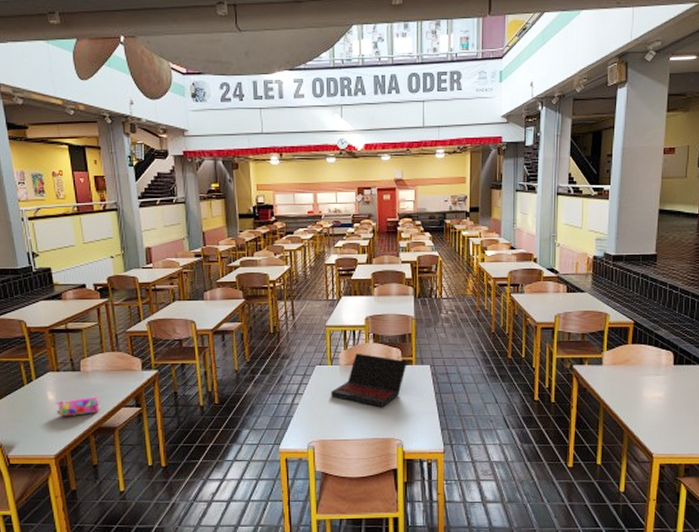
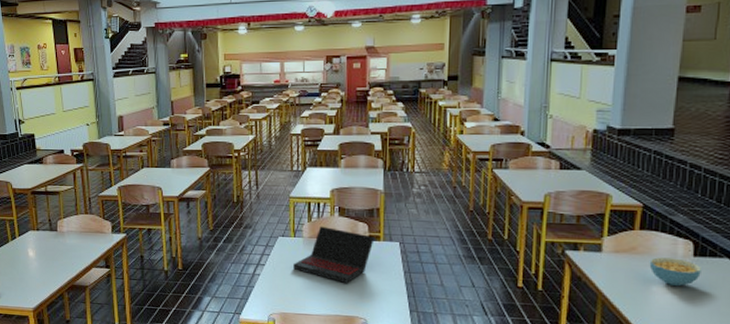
pencil case: present [56,397,101,417] -> none [35,256,74,273]
cereal bowl: none [640,367,680,392] -> present [649,257,701,287]

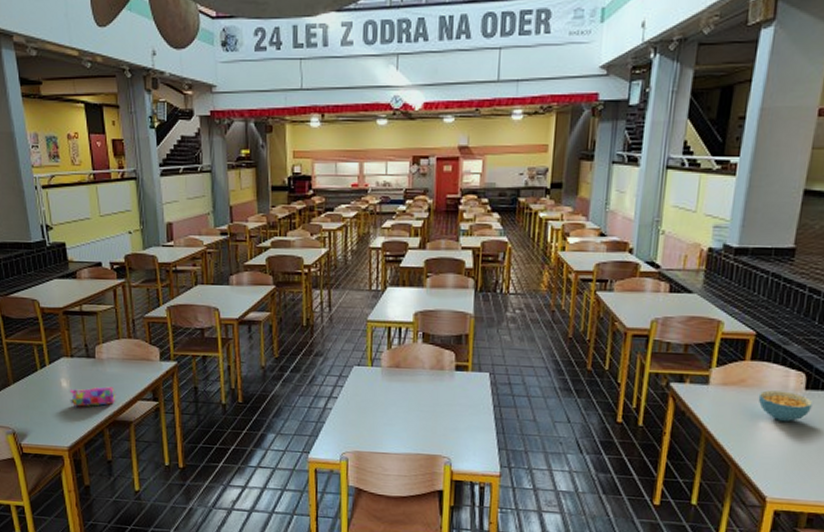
pencil case: none [35,256,74,273] -> present [69,386,116,407]
laptop: present [293,226,375,283] -> none [370,354,462,418]

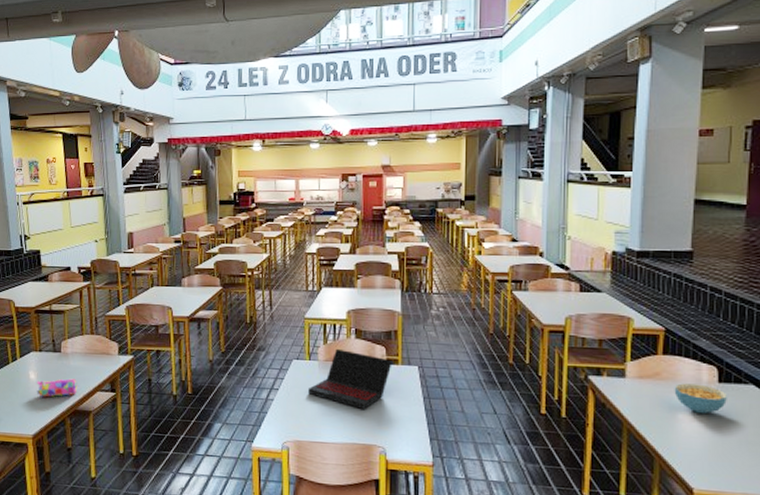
laptop: none [370,354,462,418] -> present [308,348,392,409]

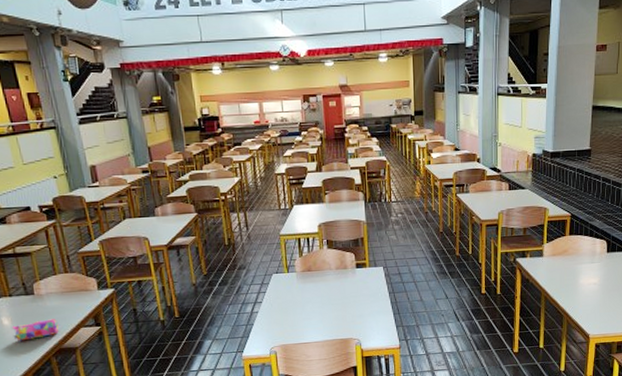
laptop: present [308,348,392,409] -> none [289,259,361,310]
cereal bowl: present [674,383,727,414] -> none [577,255,612,278]

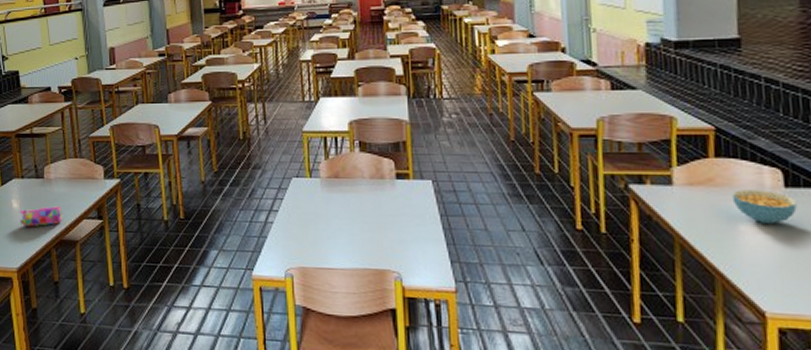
cereal bowl: none [577,255,612,278] -> present [731,189,797,225]

